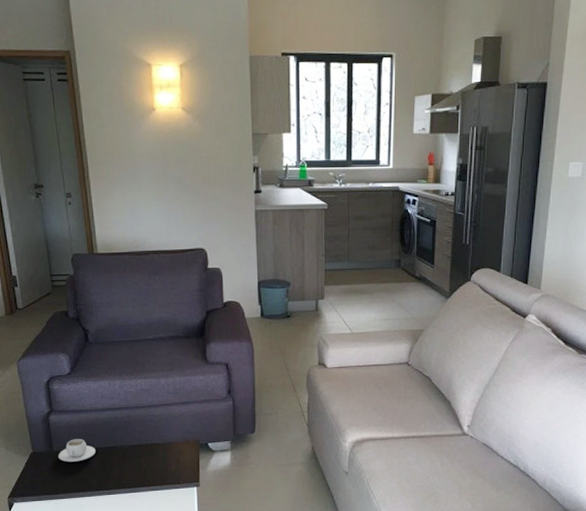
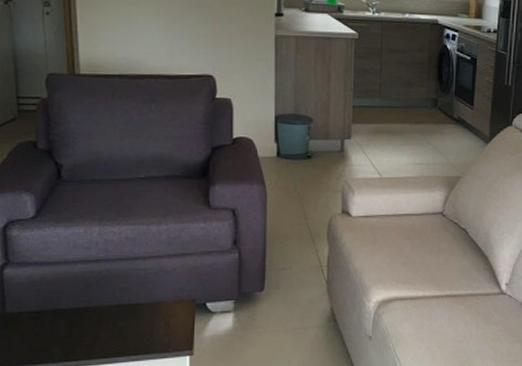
teacup: present [58,439,96,462] -> none [12,298,62,326]

